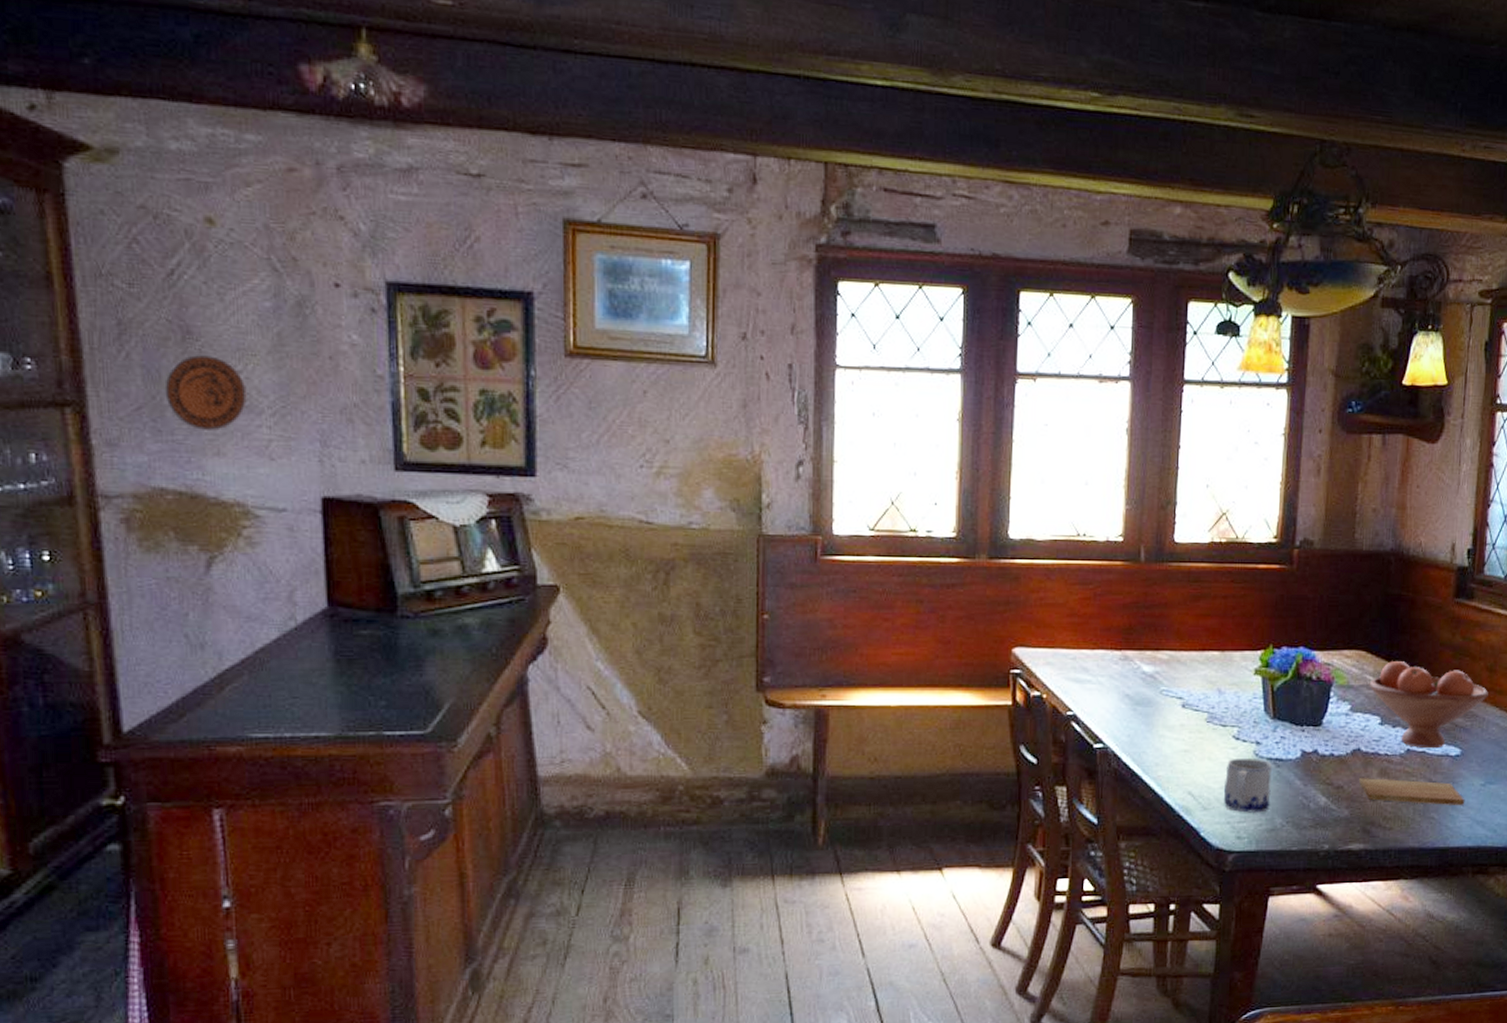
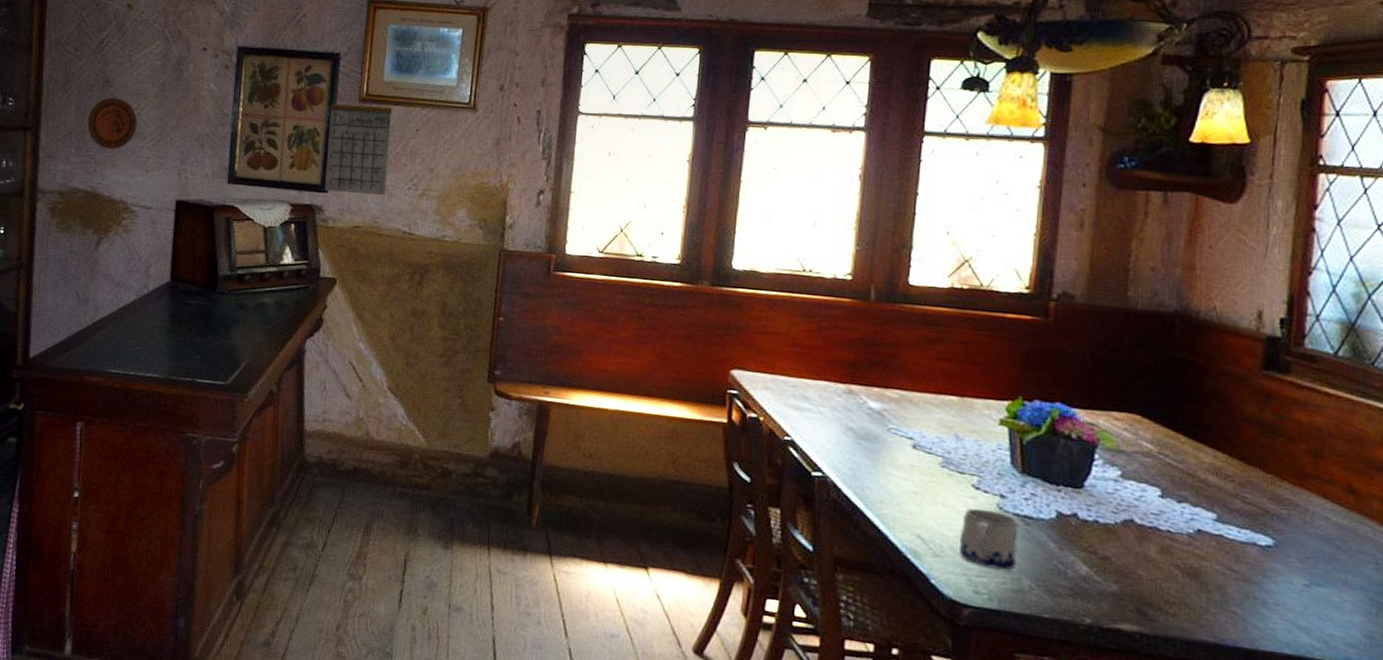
calendar: none [526,336,612,477] -> present [324,86,393,195]
cutting board: present [1359,778,1465,806] -> none [1132,552,1281,606]
fruit bowl: present [1369,661,1488,749] -> none [1145,430,1313,535]

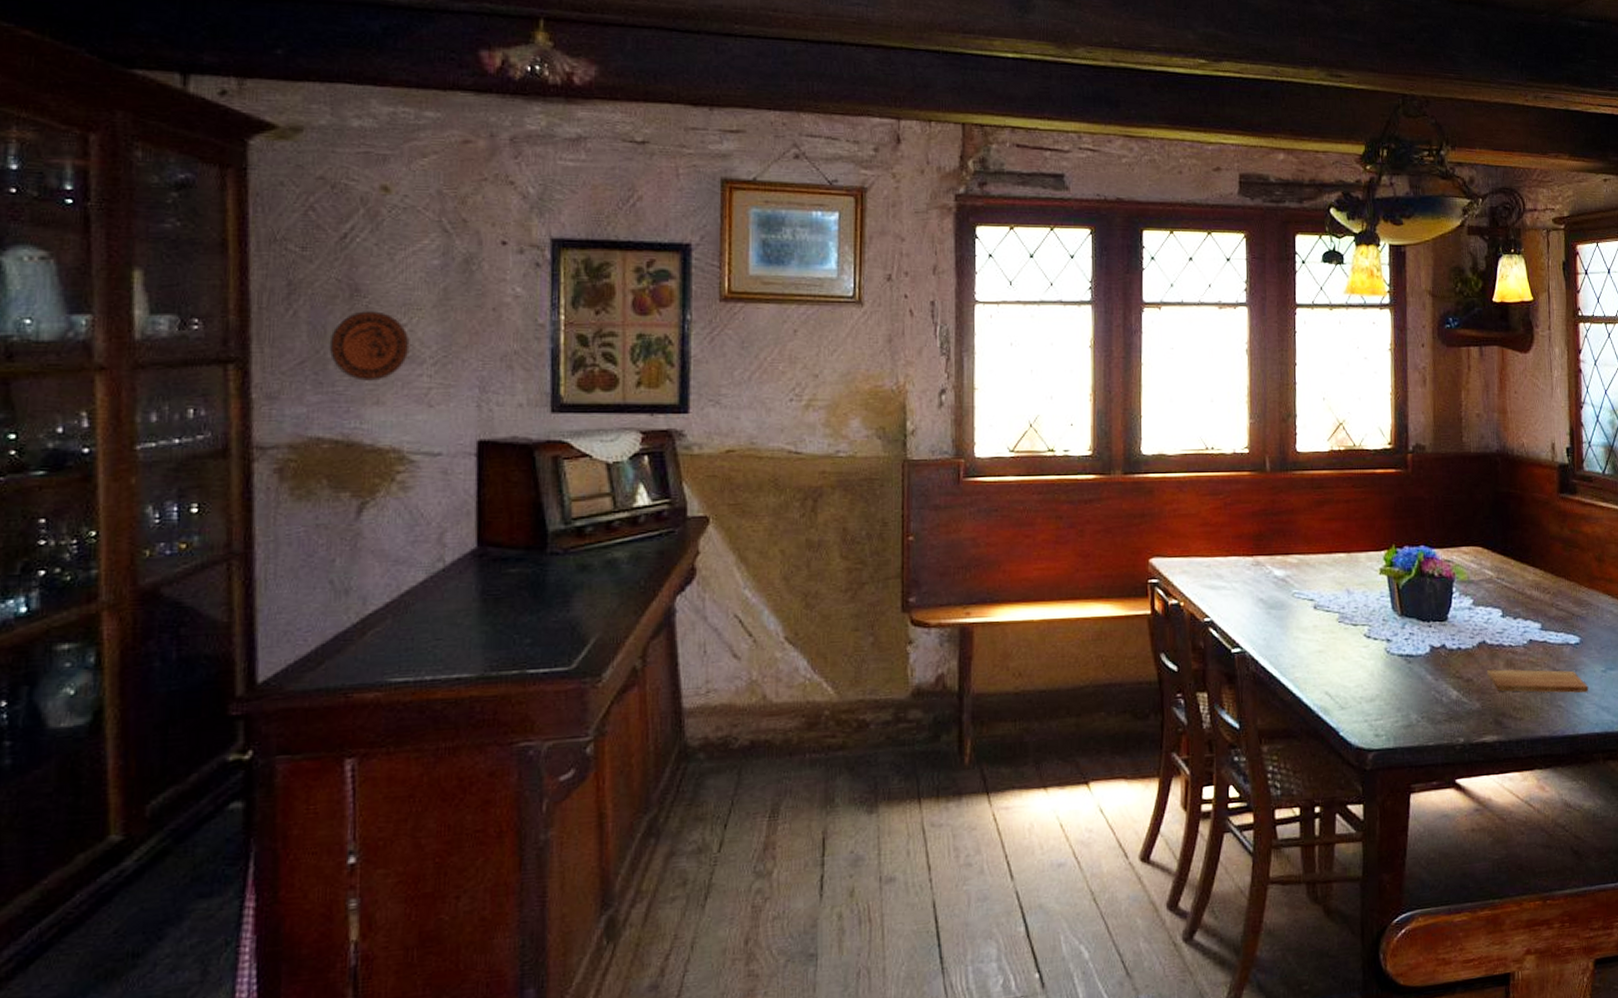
calendar: present [324,86,393,195] -> none [683,282,763,412]
mug: present [959,508,1019,571] -> none [1359,656,1405,710]
cutting board: none [1132,552,1281,606] -> present [1487,669,1589,693]

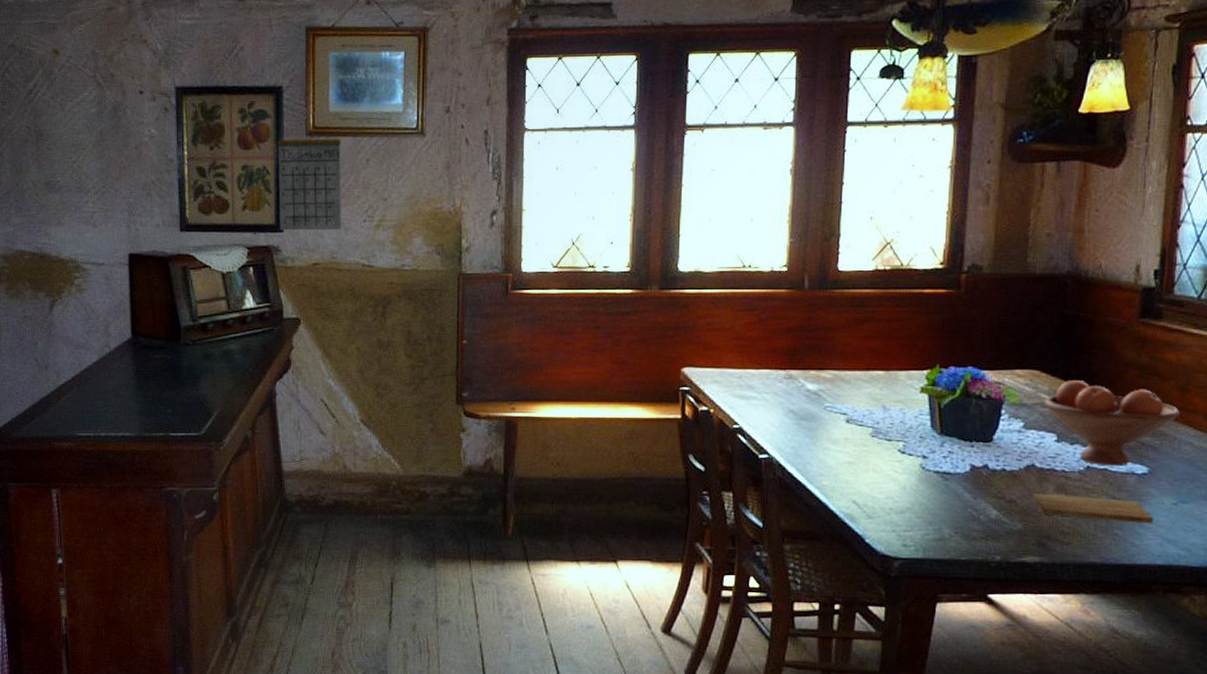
decorative plate: present [329,311,410,381] -> none [24,151,79,207]
calendar: none [683,282,763,412] -> present [277,119,341,231]
fruit bowl: none [1488,555,1600,639] -> present [1044,380,1180,467]

